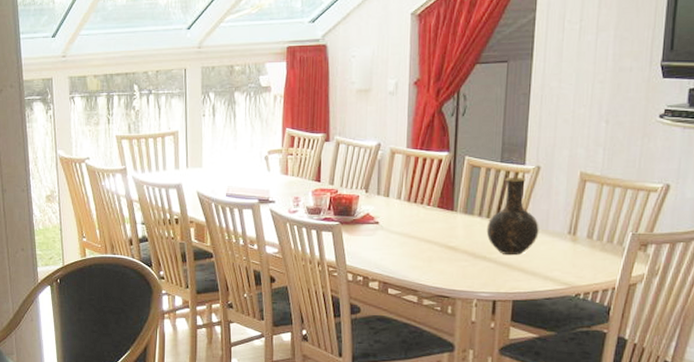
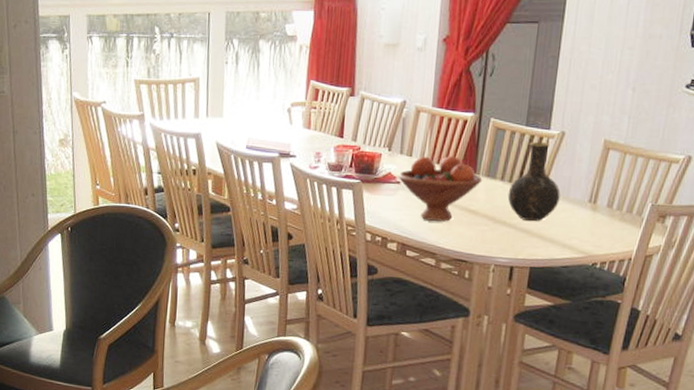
fruit bowl: none [376,195,461,259] -> present [398,156,483,222]

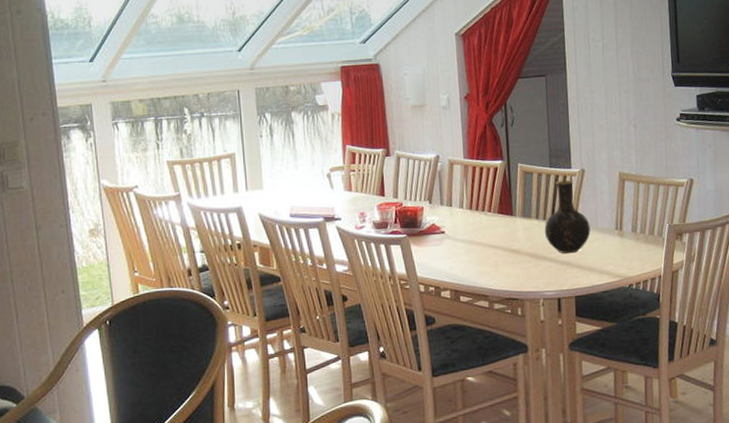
fruit bowl: present [398,156,483,222] -> none [441,202,520,265]

